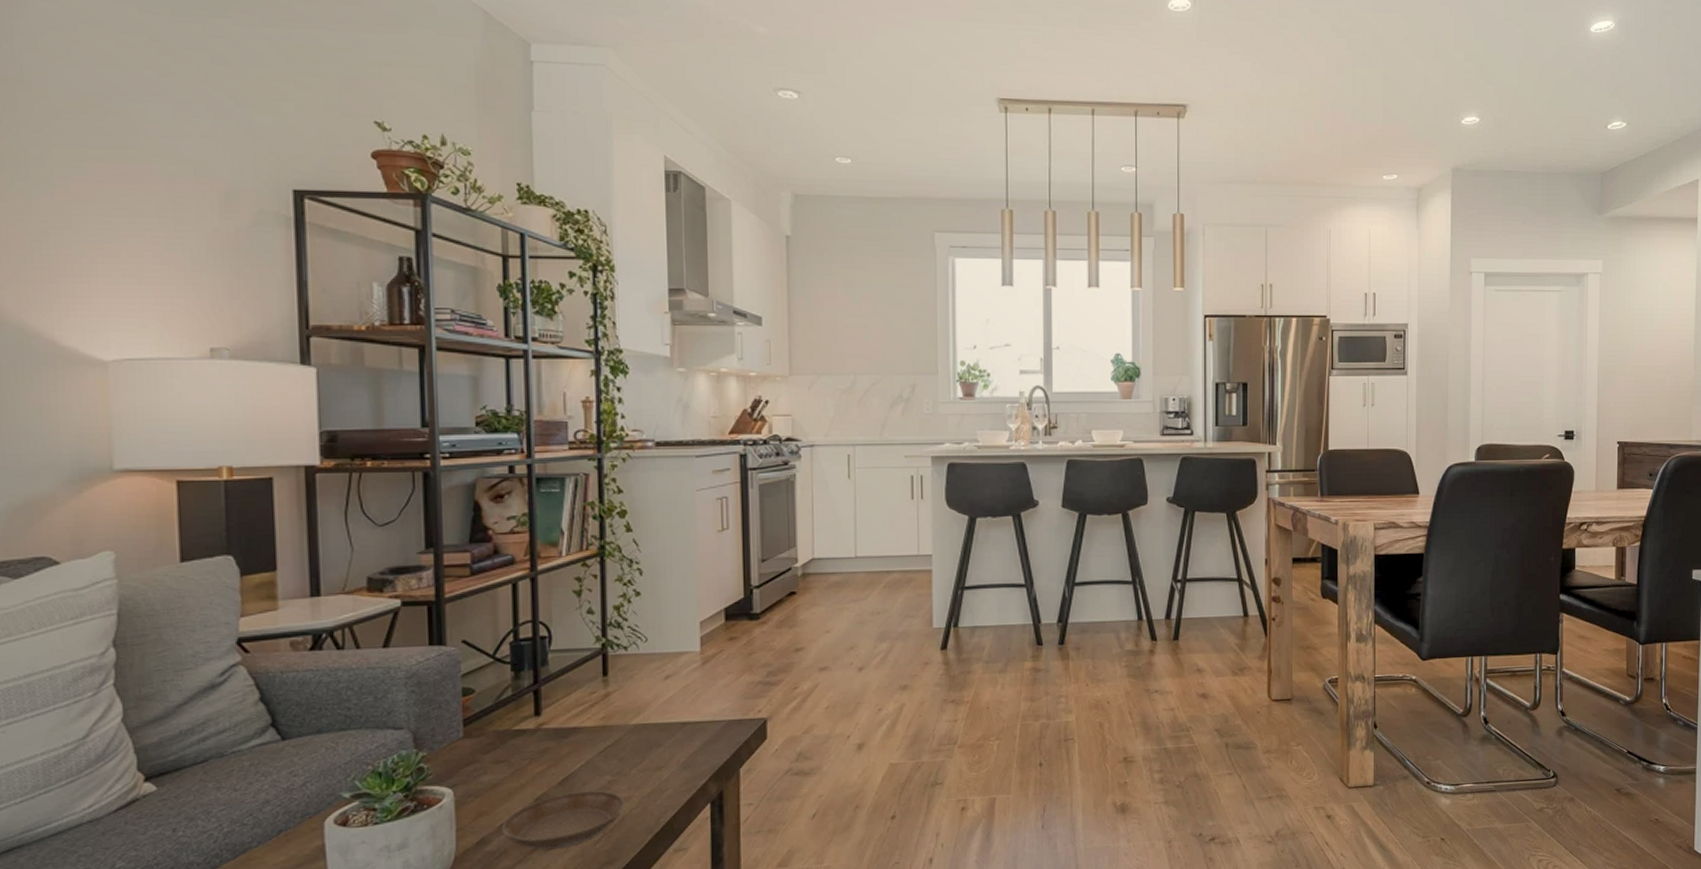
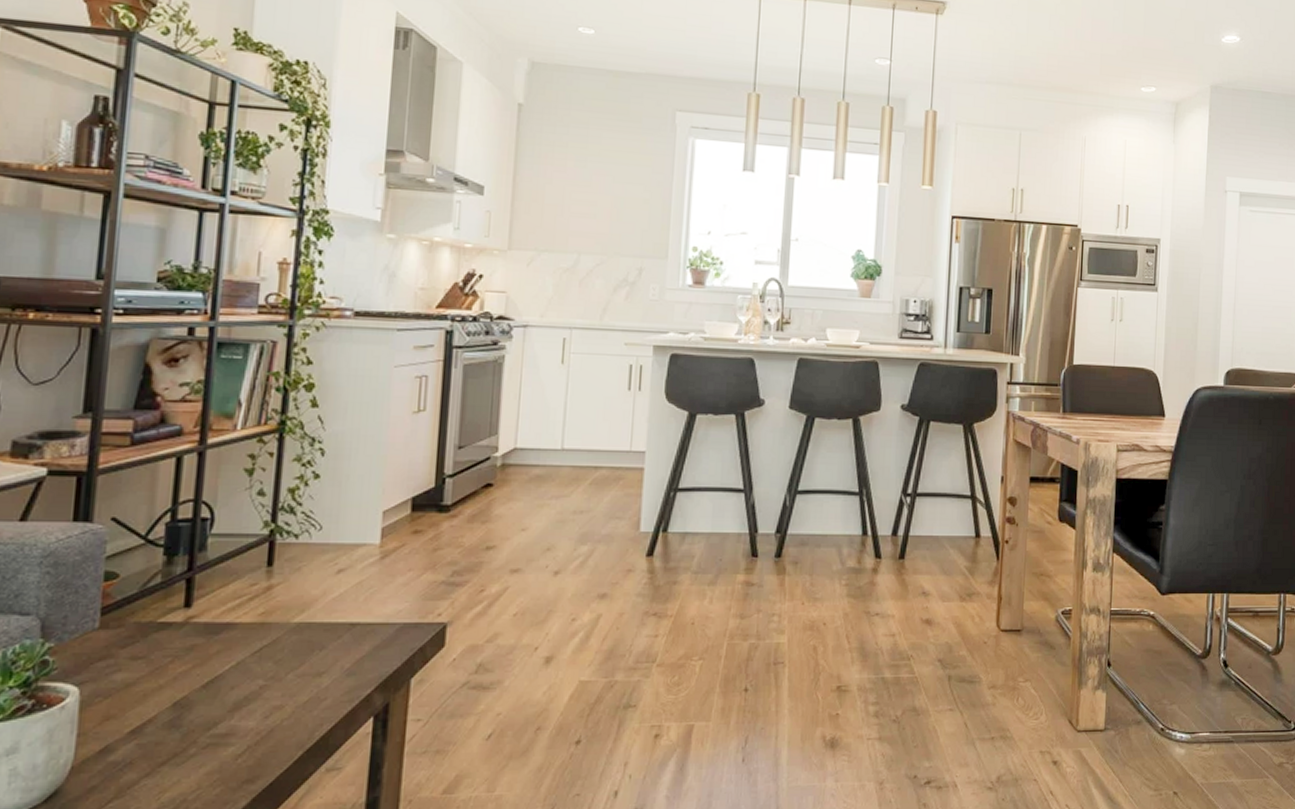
saucer: present [501,790,625,851] -> none [130,696,276,763]

